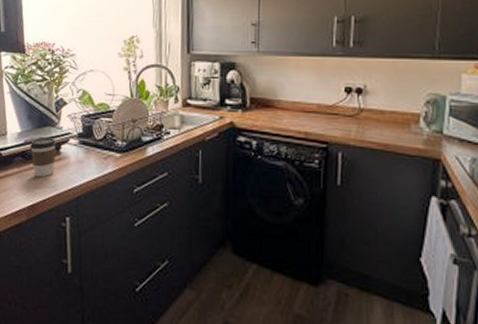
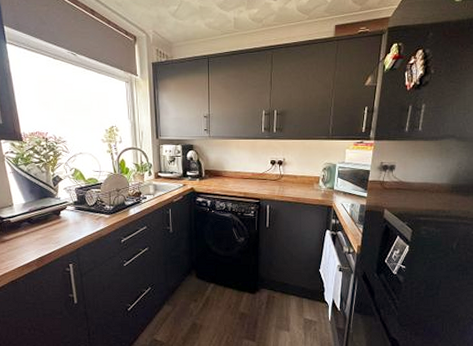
coffee cup: present [30,137,56,178] -> none [34,206,57,236]

